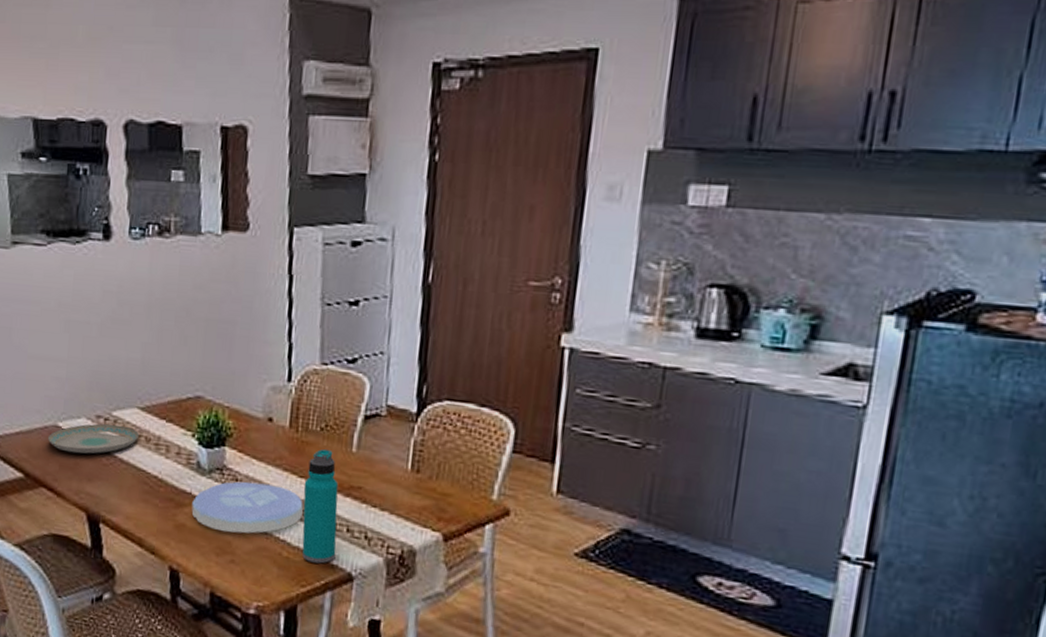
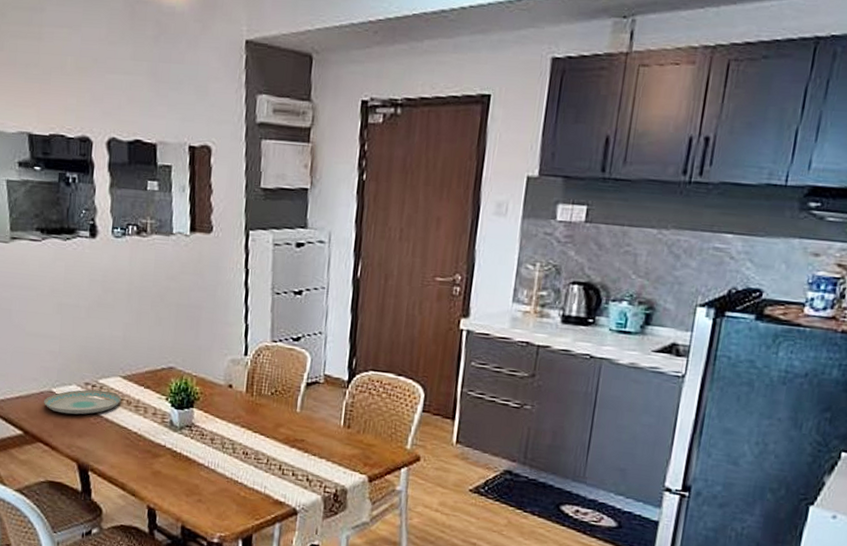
plate: present [191,481,303,534] -> none [166,436,257,478]
water bottle: present [302,448,339,564] -> none [256,409,286,501]

